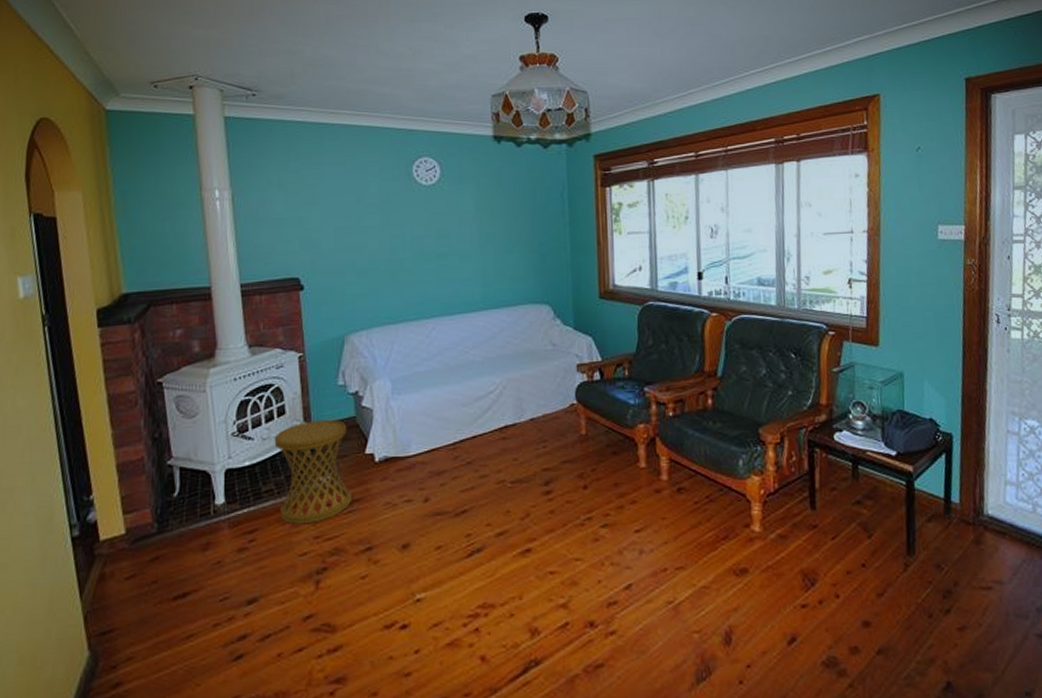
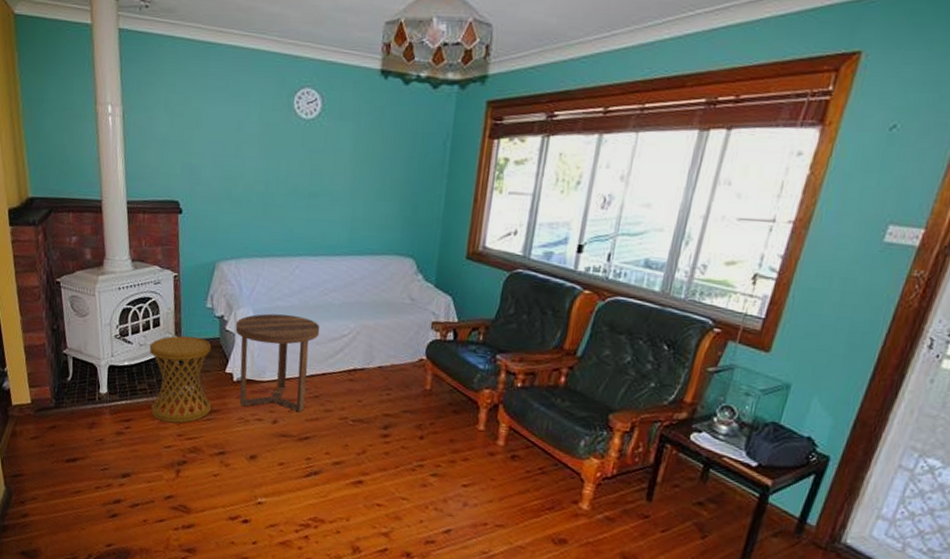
side table: none [372,379,465,489] -> present [235,313,320,413]

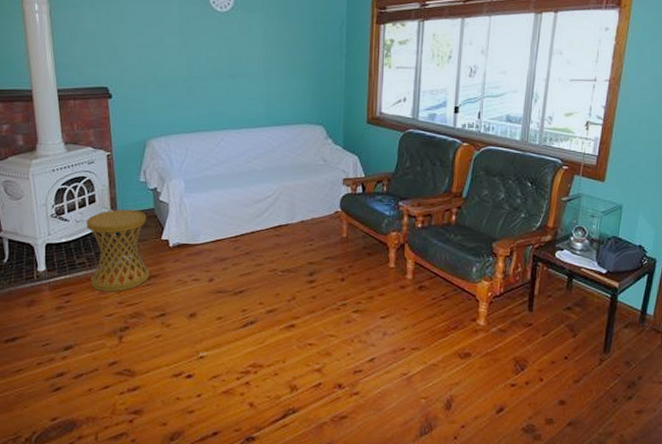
side table: present [235,313,320,413] -> none [168,182,247,269]

